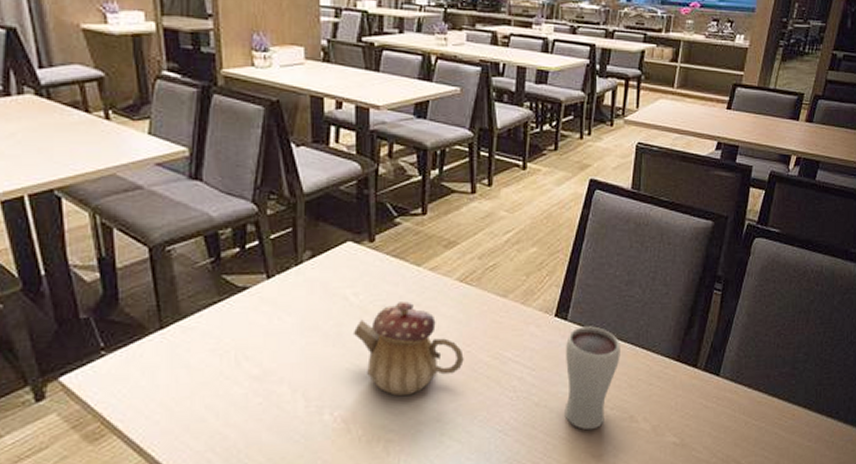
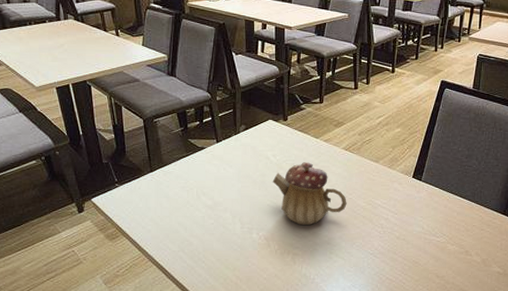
drinking glass: present [564,326,620,431] -> none [417,186,460,258]

